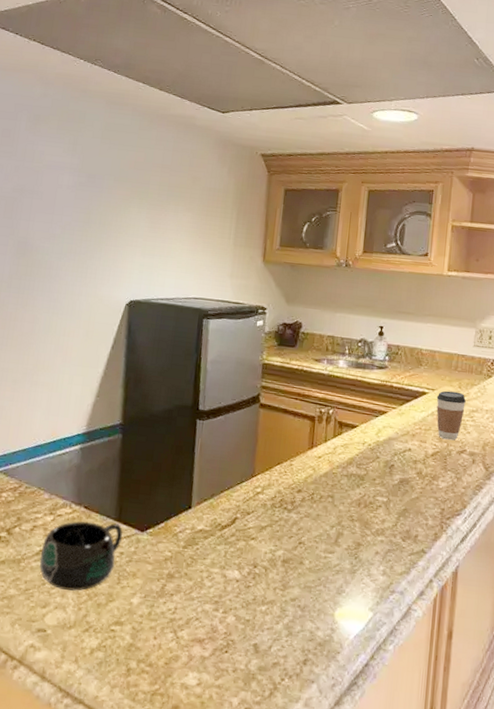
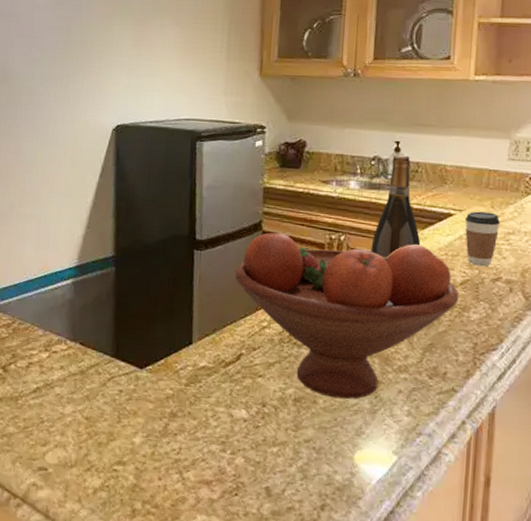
mug: present [39,521,123,591] -> none [37,358,121,430]
fruit bowl: none [233,405,430,561] -> present [234,232,459,400]
wine bottle: none [355,338,399,431] -> present [371,154,421,258]

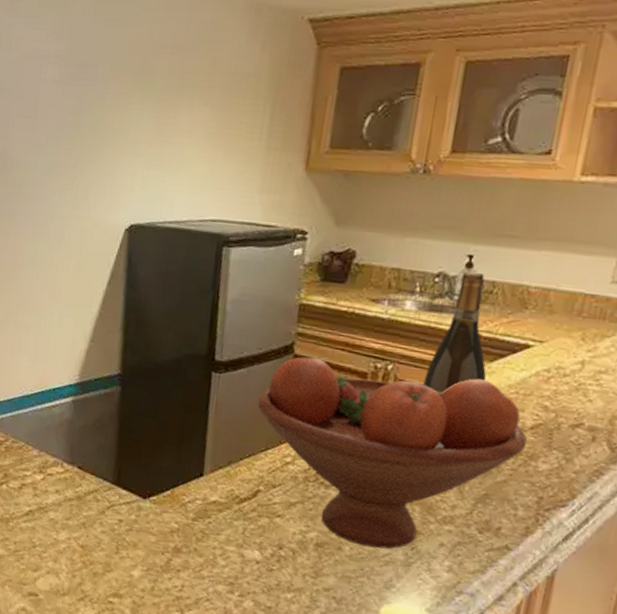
coffee cup: present [464,211,500,267] -> none [542,343,591,410]

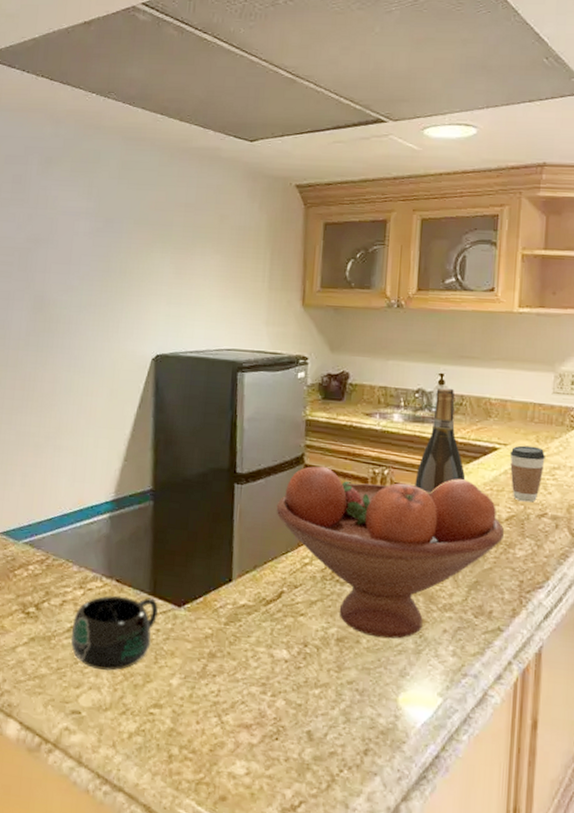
mug: none [29,482,122,558] -> present [70,595,158,671]
coffee cup: none [542,343,591,410] -> present [509,445,545,503]

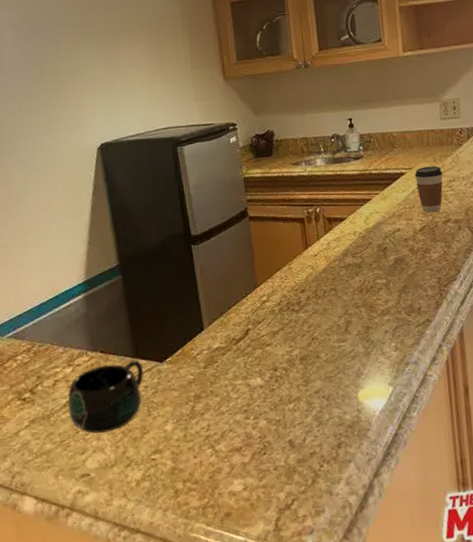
fruit bowl: present [276,466,505,639] -> none [231,204,421,350]
wine bottle: present [415,387,466,493] -> none [343,129,383,221]

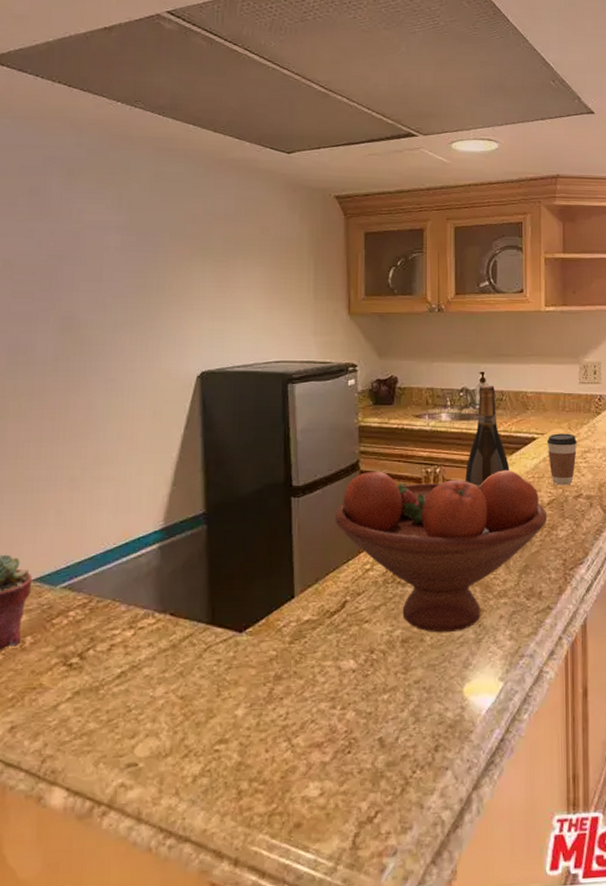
mug: present [67,360,144,434] -> none [122,628,218,713]
fruit bowl: none [231,204,421,350] -> present [335,470,548,633]
wine bottle: none [343,129,383,221] -> present [465,385,510,486]

